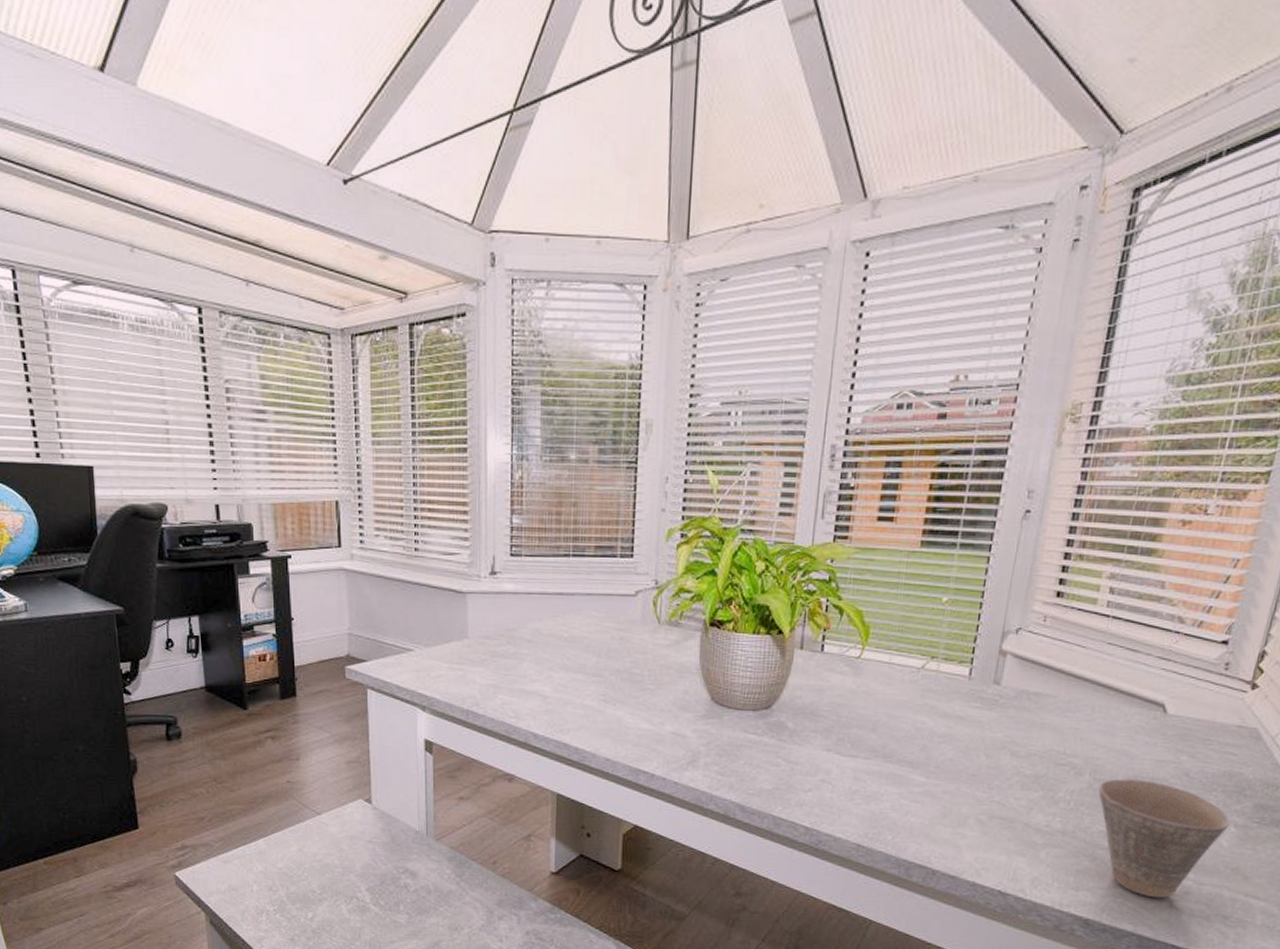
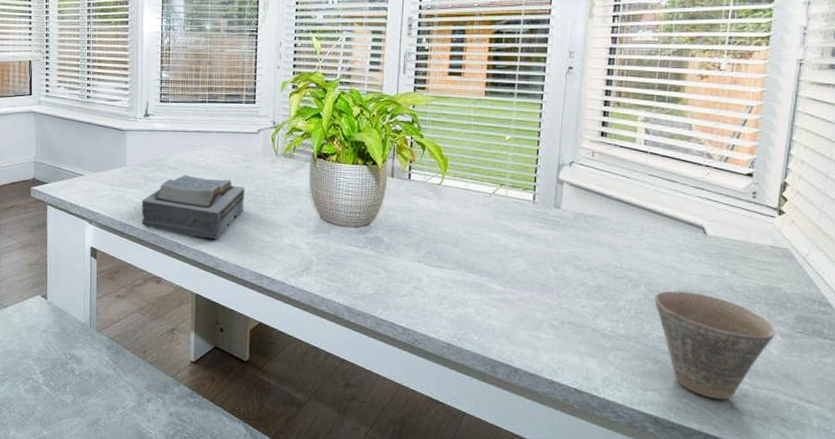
bible: none [488,649,620,728] -> present [141,175,246,240]

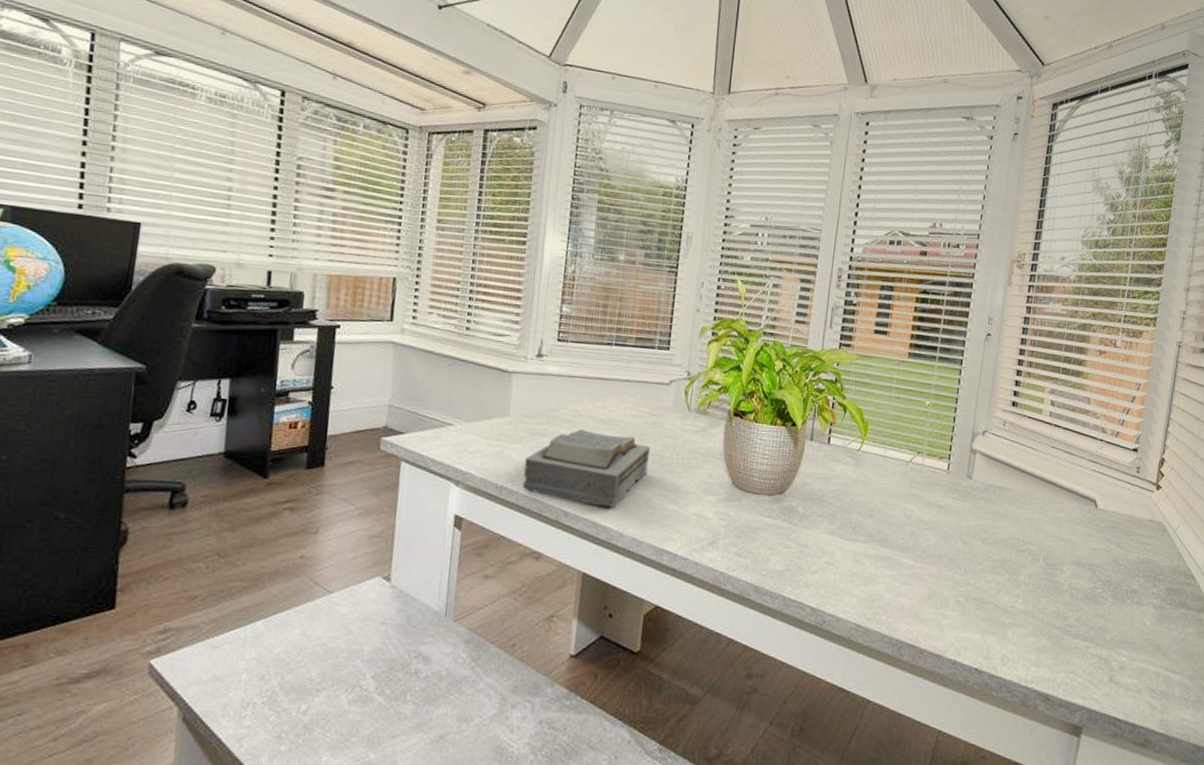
cup: present [654,291,776,400] -> none [1050,564,1150,674]

